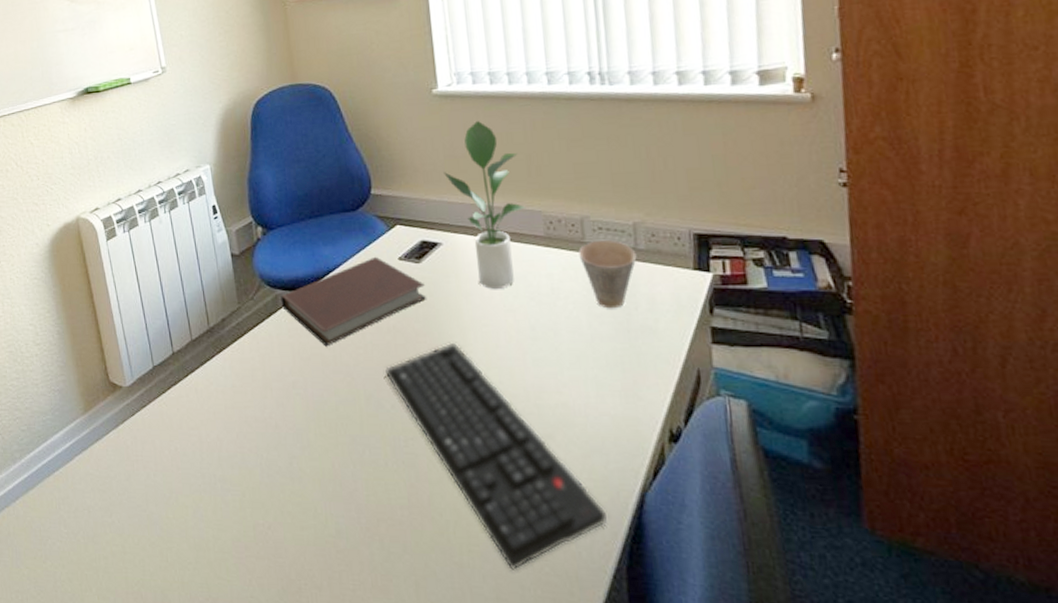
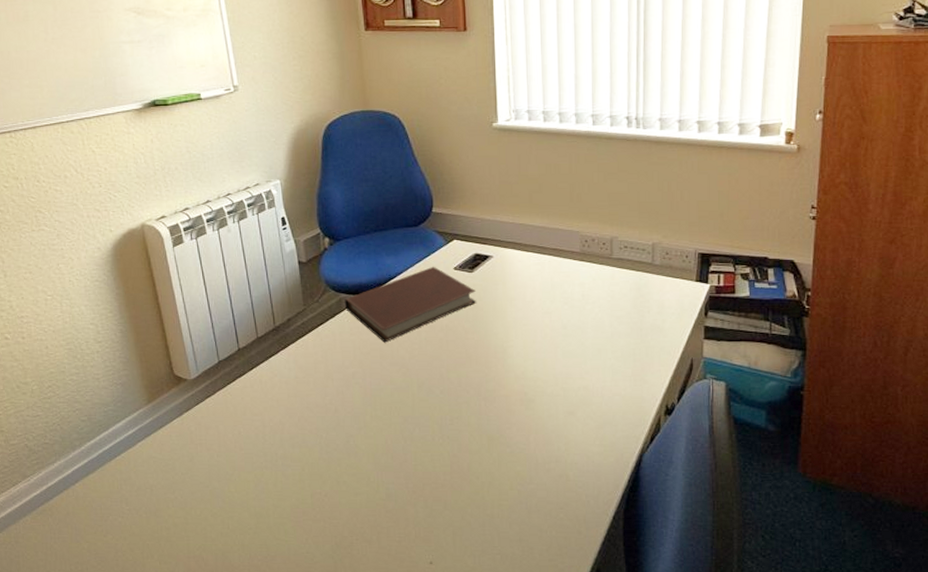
keyboard: present [384,342,607,570] -> none [436,338,612,518]
potted plant: present [443,121,526,290] -> none [498,153,566,296]
cup: present [579,239,637,309] -> none [607,256,653,312]

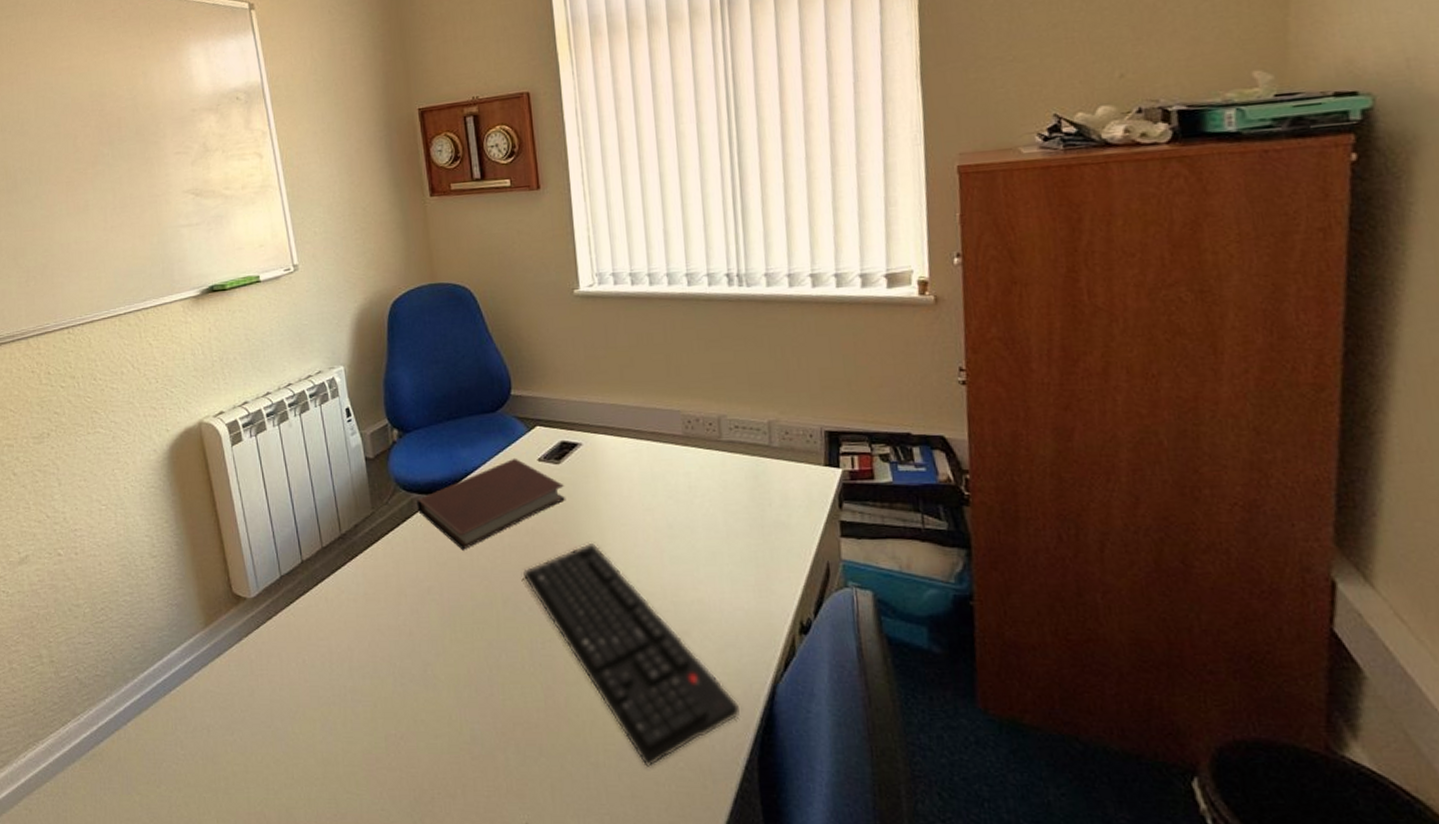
keyboard: none [436,338,612,518] -> present [522,542,740,767]

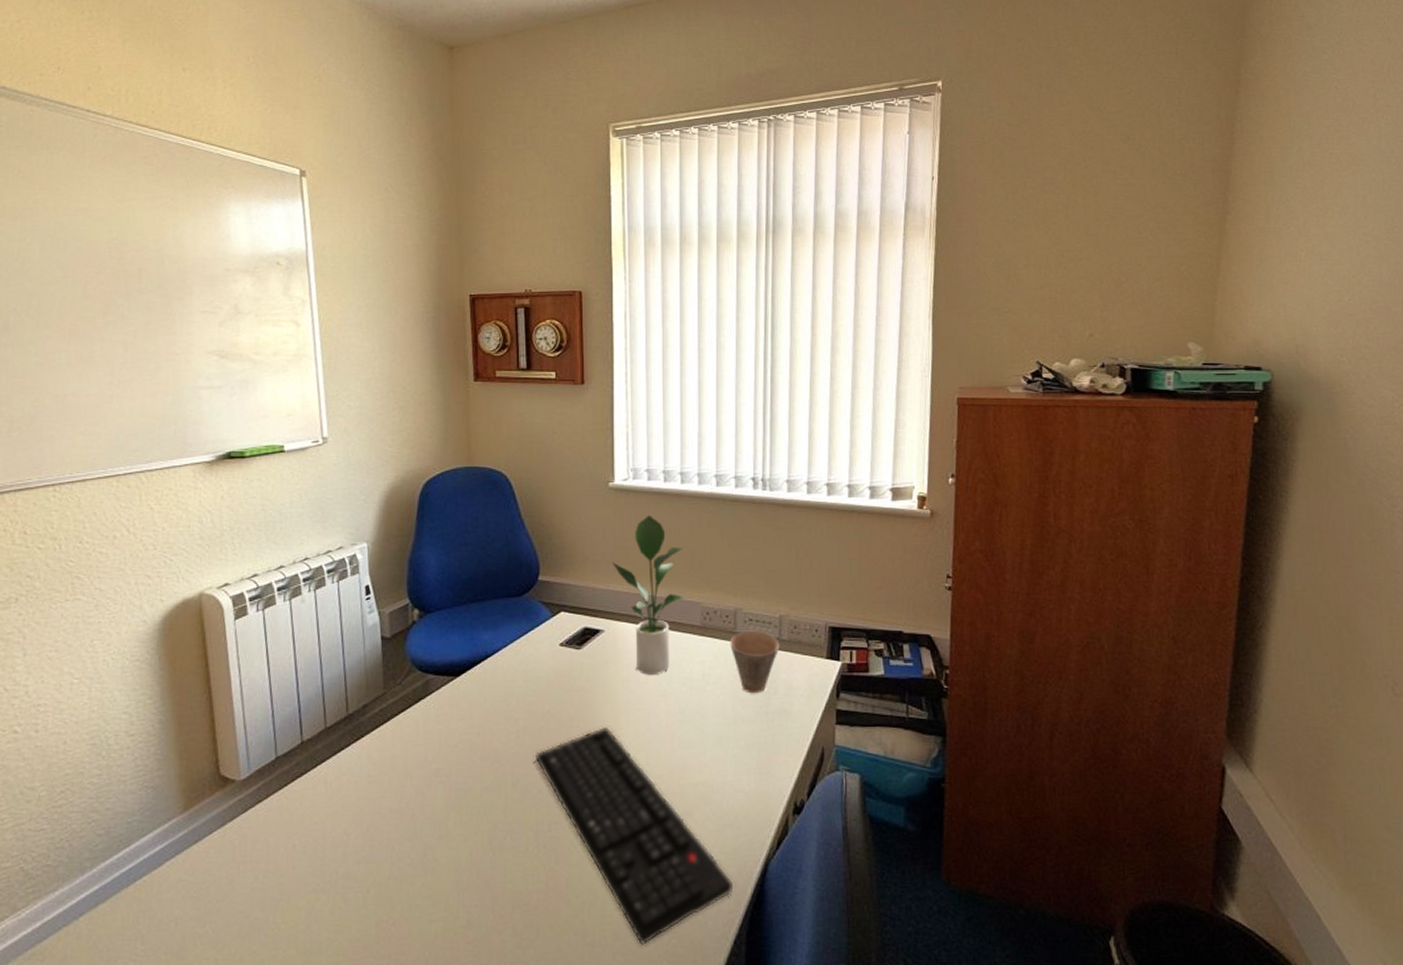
notebook: present [416,457,566,550] -> none [431,642,584,733]
potted plant: none [584,322,665,490] -> present [612,516,686,676]
cup: none [716,437,771,506] -> present [730,630,780,694]

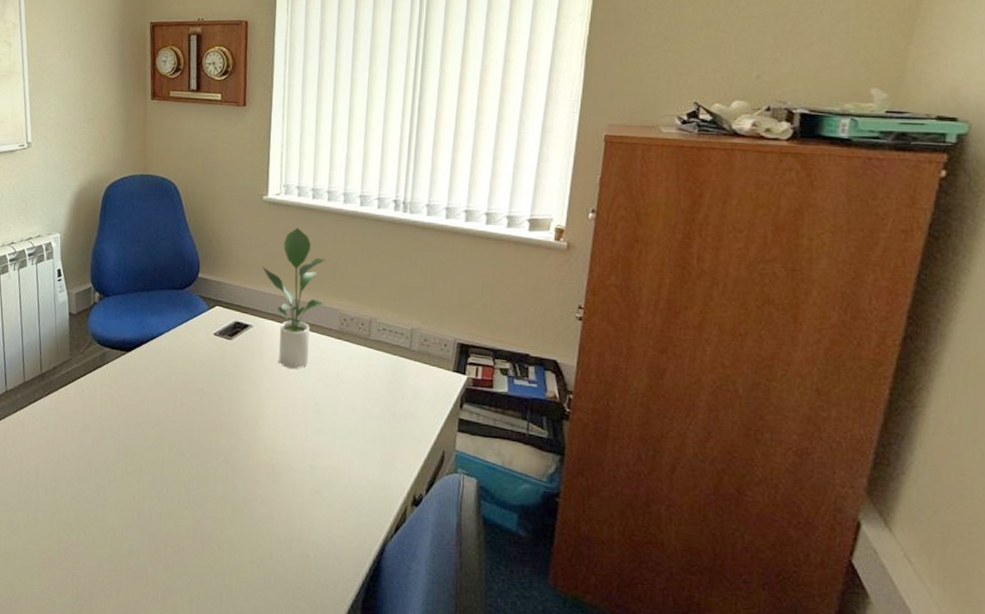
keyboard: present [534,726,734,945] -> none [188,407,354,595]
cup: present [730,630,780,694] -> none [364,338,410,396]

